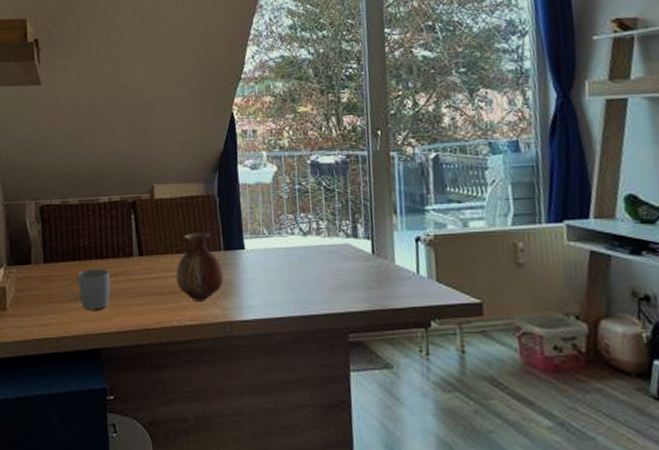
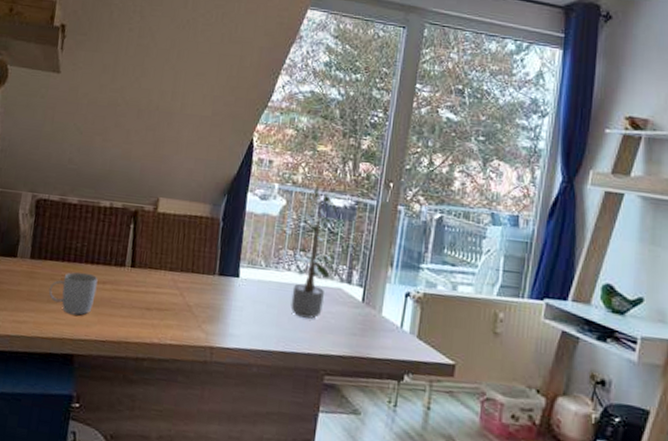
vase: present [176,232,224,302] -> none [164,252,214,323]
potted plant: none [294,145,346,279] -> present [290,184,342,319]

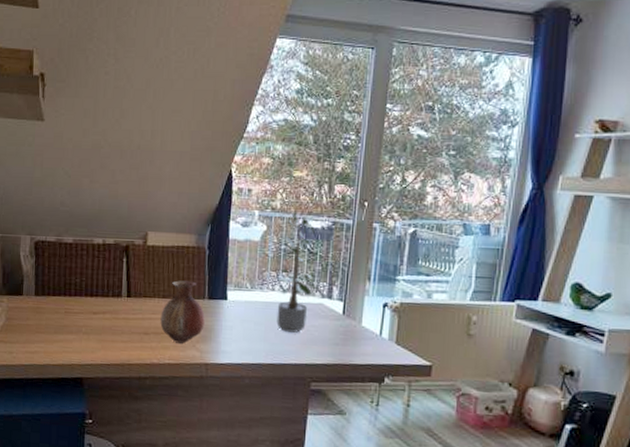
mug: present [48,272,98,316] -> none [54,304,98,343]
vase: none [164,252,214,323] -> present [160,280,205,344]

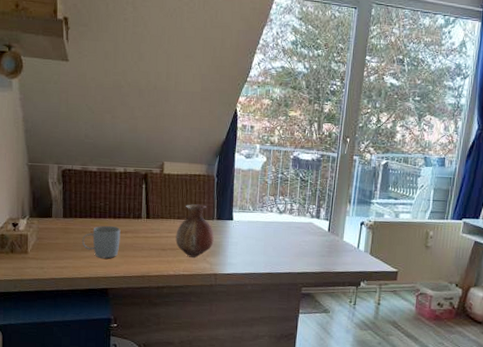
mug: none [54,304,98,343] -> present [81,225,121,259]
potted plant: present [276,208,323,333] -> none [274,143,312,247]

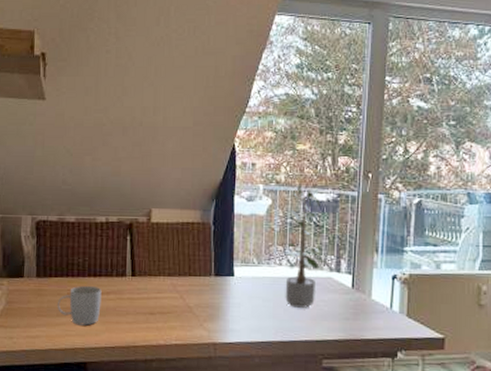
vase: present [175,204,214,258] -> none [166,257,212,323]
potted plant: none [274,143,312,247] -> present [283,181,331,308]

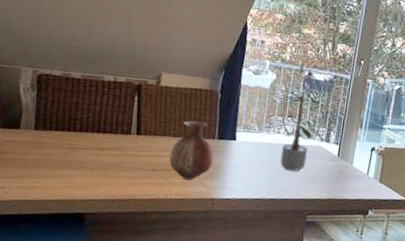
mug: present [57,285,102,326] -> none [55,140,105,179]
vase: none [166,257,212,323] -> present [169,120,214,180]

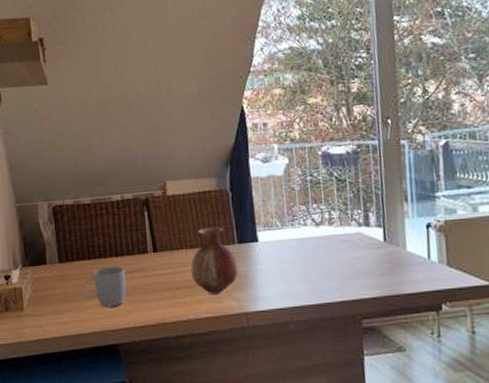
mug: none [55,140,105,179] -> present [82,266,126,307]
potted plant: present [280,61,322,171] -> none [307,136,358,268]

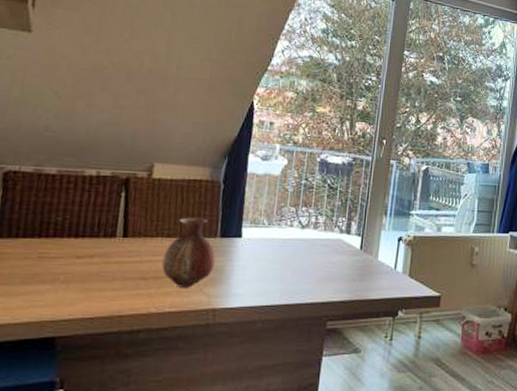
mug: present [82,266,126,307] -> none [22,247,84,294]

